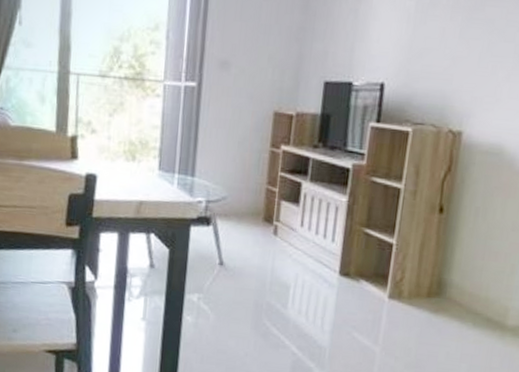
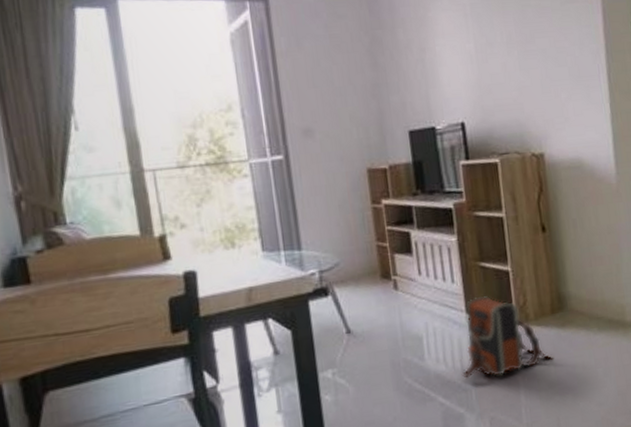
backpack: none [319,261,417,343] -> present [461,295,553,380]

